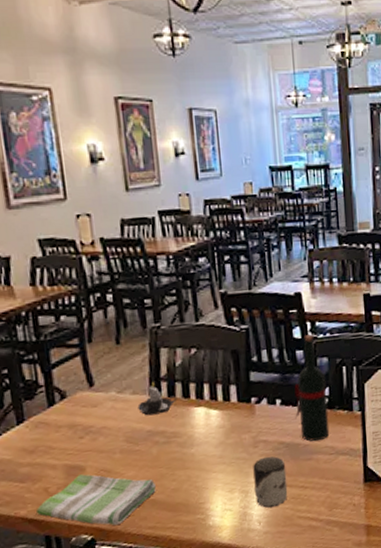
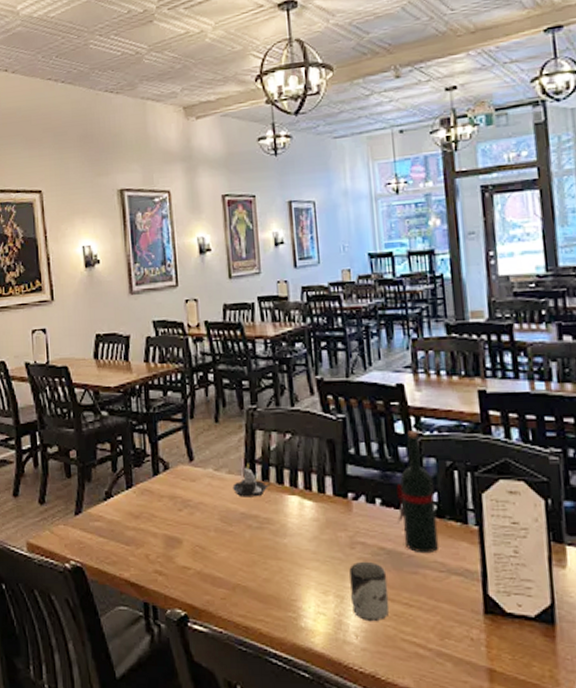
dish towel: present [36,474,156,525] -> none [138,547,248,605]

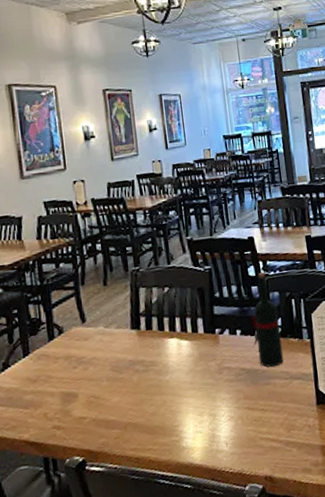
candle: present [232,463,271,497] -> none [121,316,154,347]
cup: present [349,561,390,622] -> none [219,381,250,430]

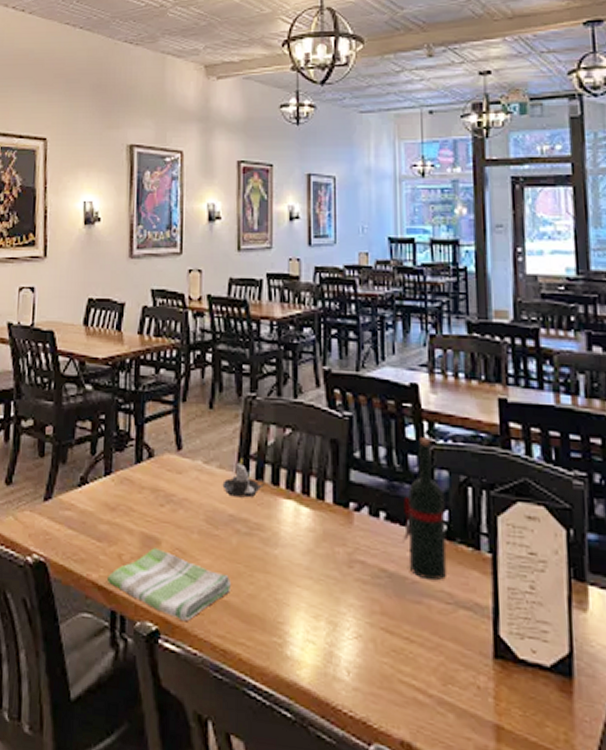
dish towel: none [37,400,137,448] -> present [107,548,231,621]
candle: none [121,316,154,347] -> present [222,457,265,498]

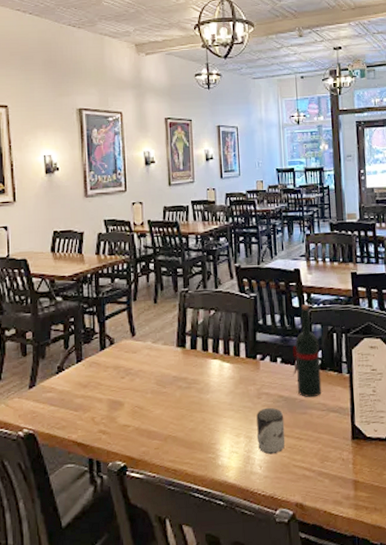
dish towel: present [107,548,231,621] -> none [84,408,177,455]
candle: present [222,457,265,498] -> none [167,335,198,364]
cup: none [344,583,388,657] -> present [256,407,285,455]

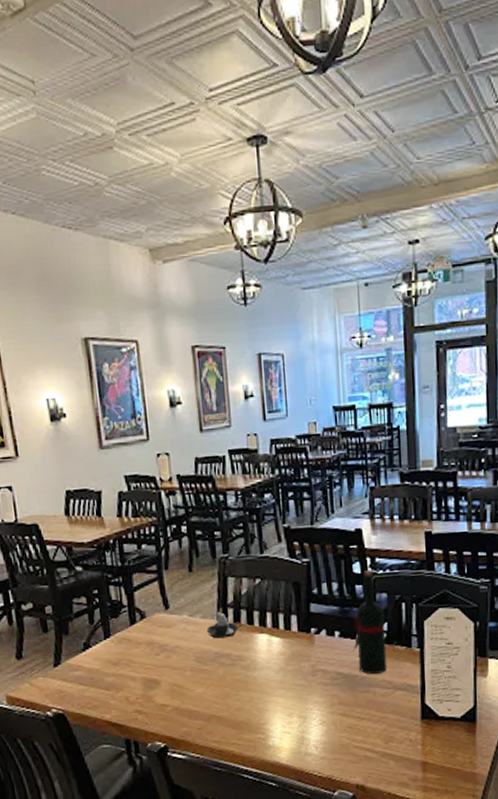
candle: none [167,335,198,364] -> present [206,607,242,639]
cup: present [256,407,285,455] -> none [311,685,345,735]

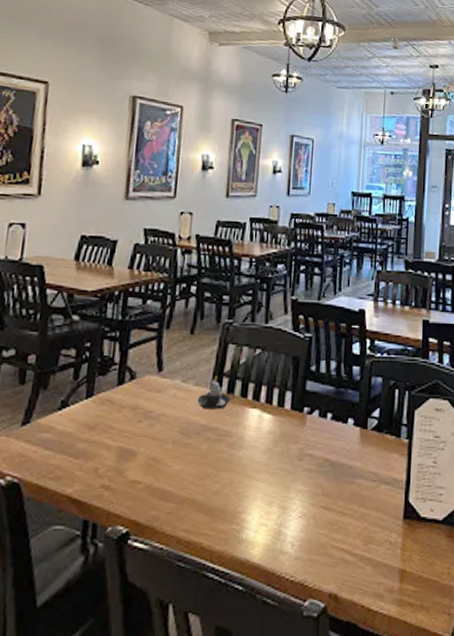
wine bottle: present [353,570,387,675] -> none [343,352,378,465]

